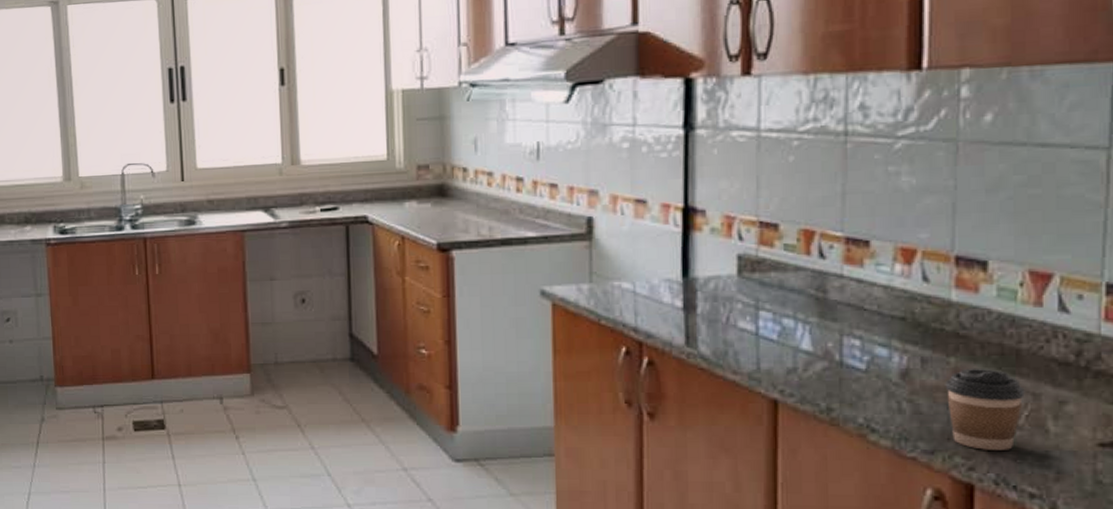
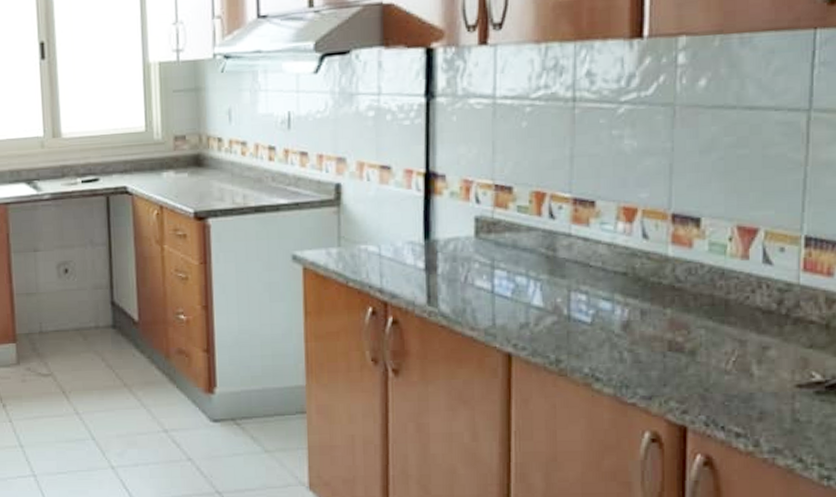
coffee cup: present [945,368,1025,450] -> none [662,318,732,394]

